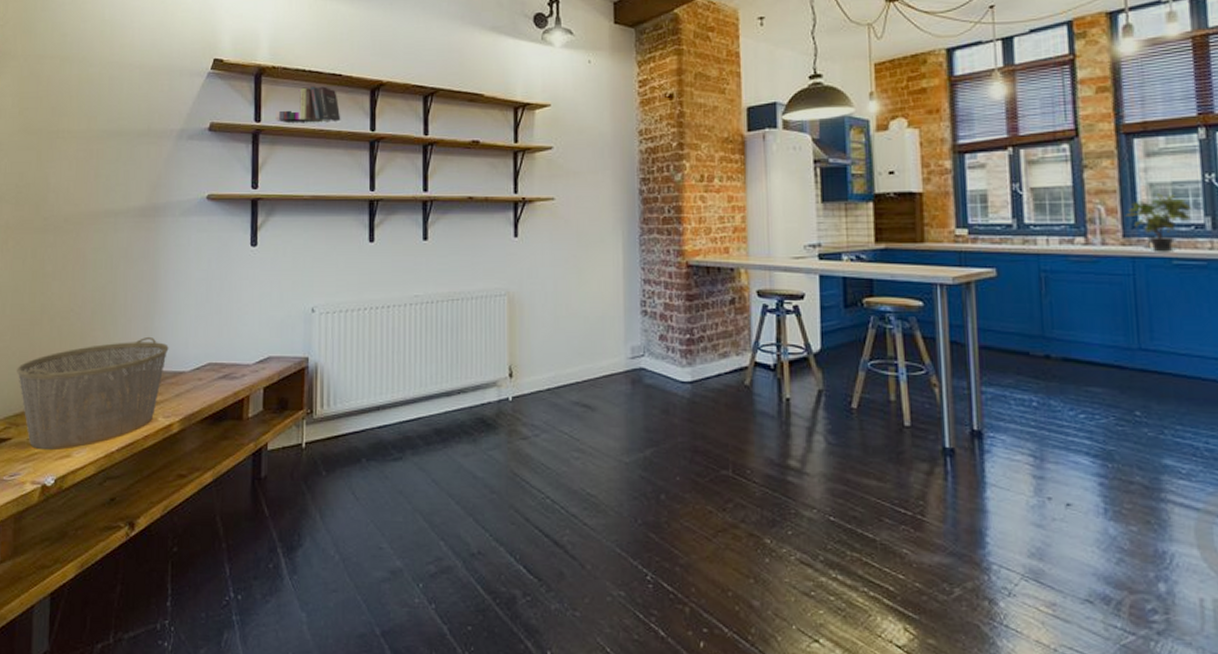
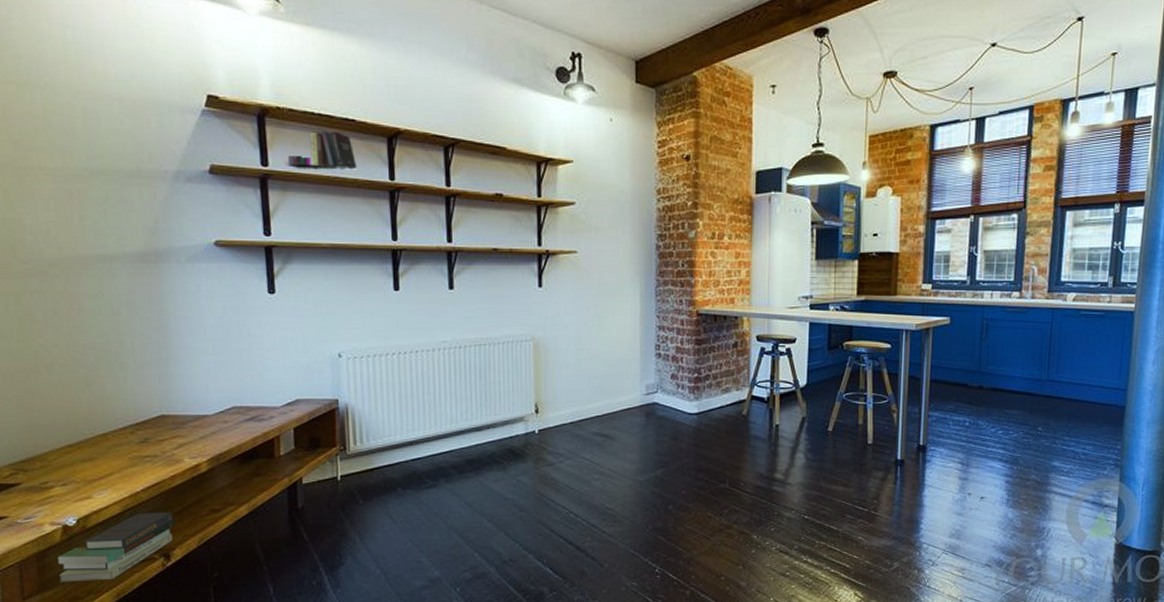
basket: present [17,336,169,451] -> none [16,382,188,494]
books: none [30,474,143,549] -> present [57,511,175,583]
potted plant: present [1125,193,1192,252] -> none [1052,257,1101,305]

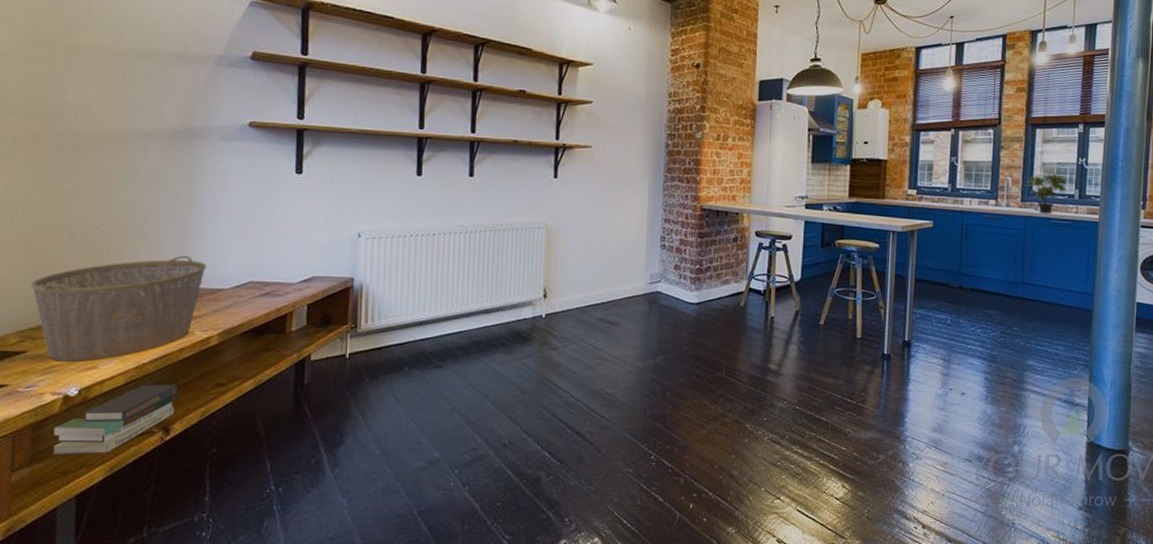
basket: none [16,382,188,494] -> present [31,255,207,363]
books: present [284,131,357,170] -> none [323,26,392,62]
potted plant: none [1052,257,1101,305] -> present [1024,171,1068,214]

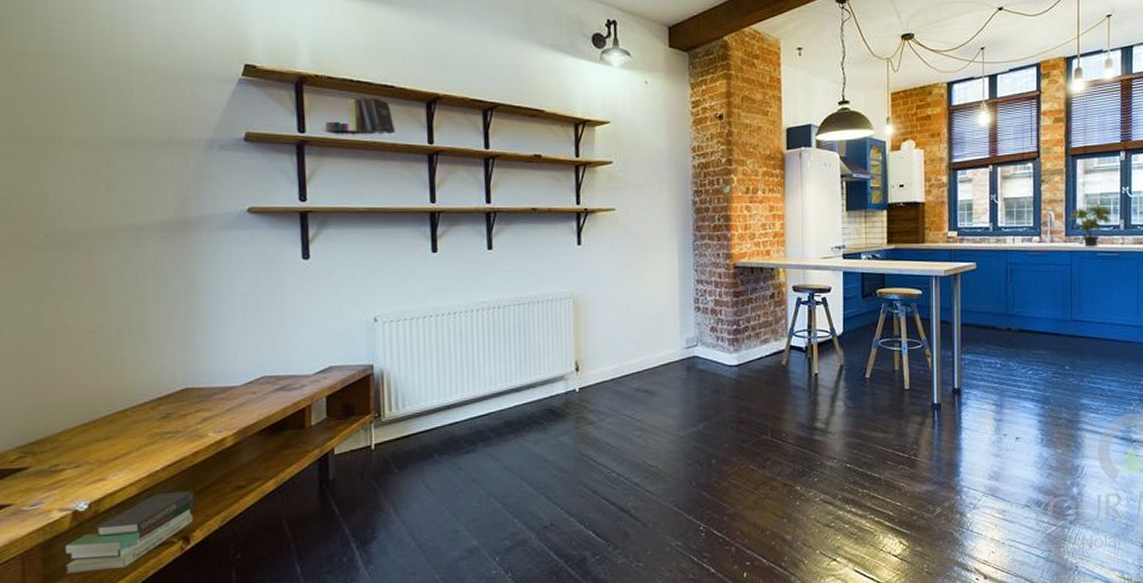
basket: present [31,255,207,363] -> none [27,353,215,477]
books: none [323,26,392,62] -> present [321,98,396,135]

